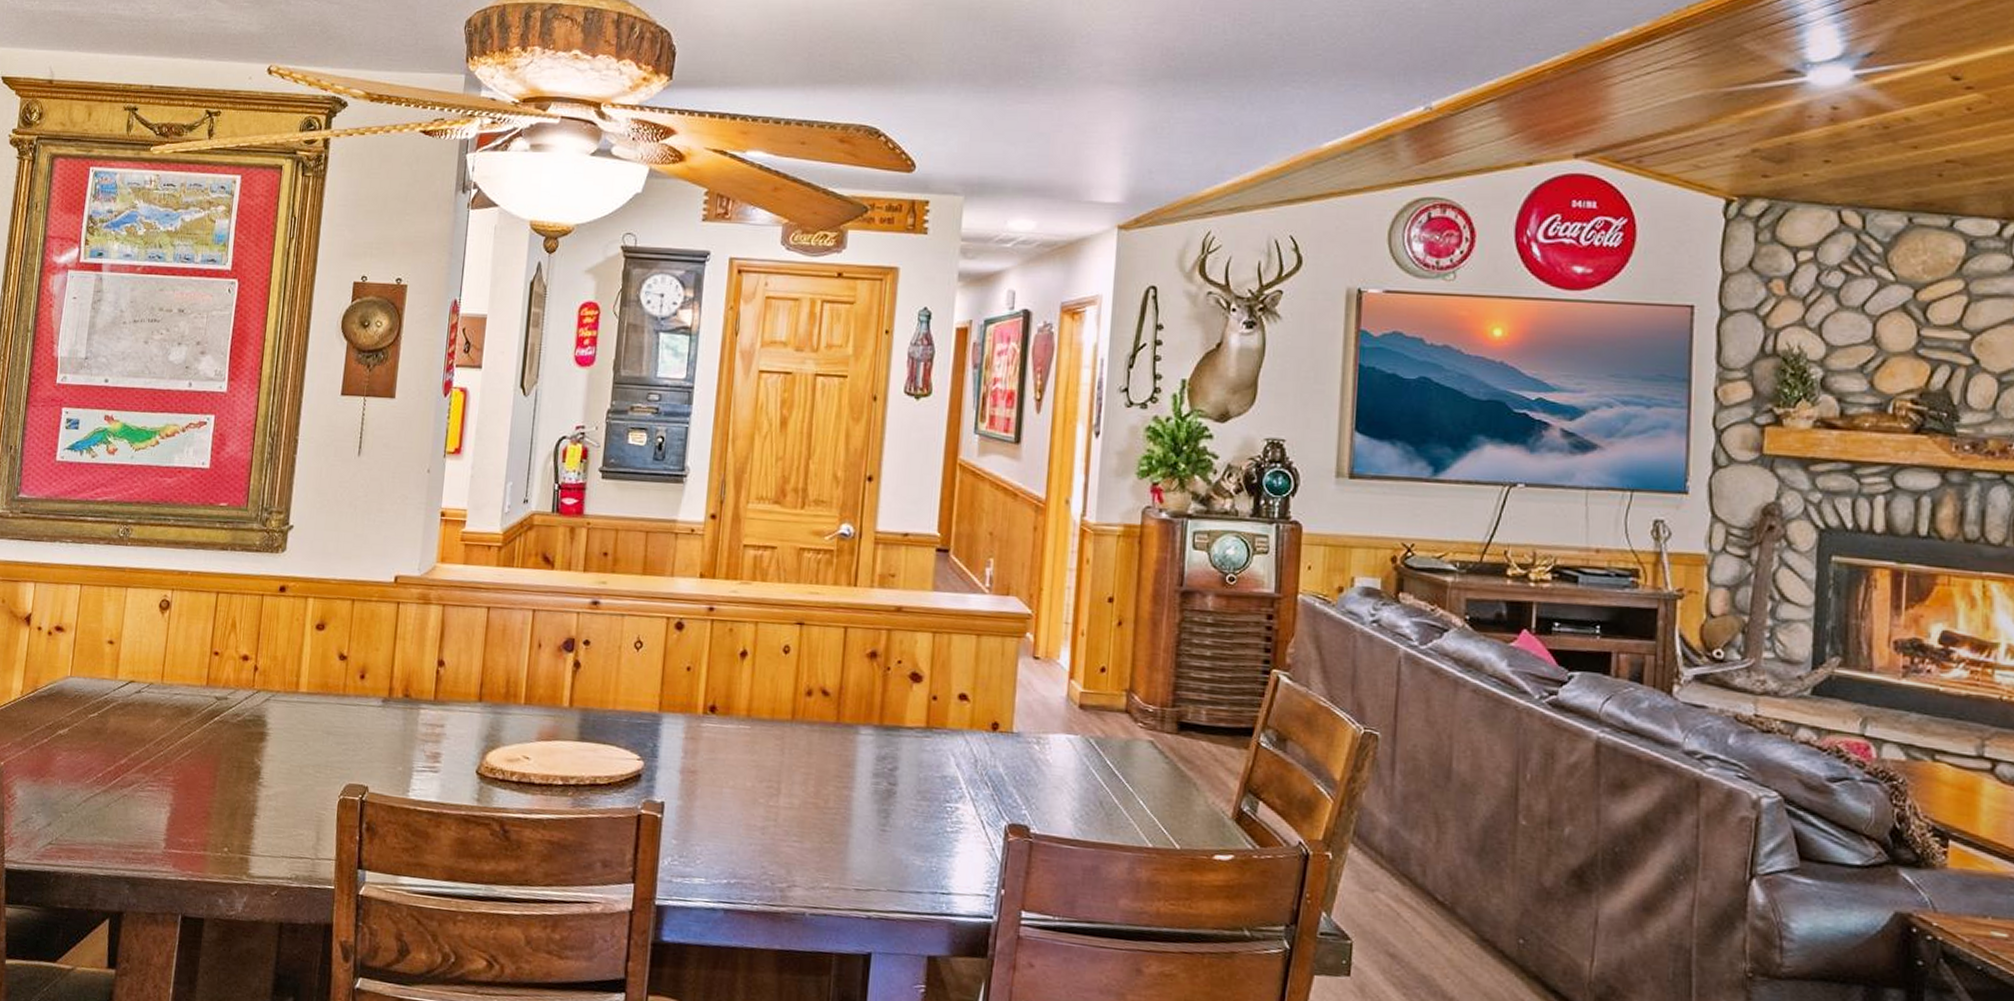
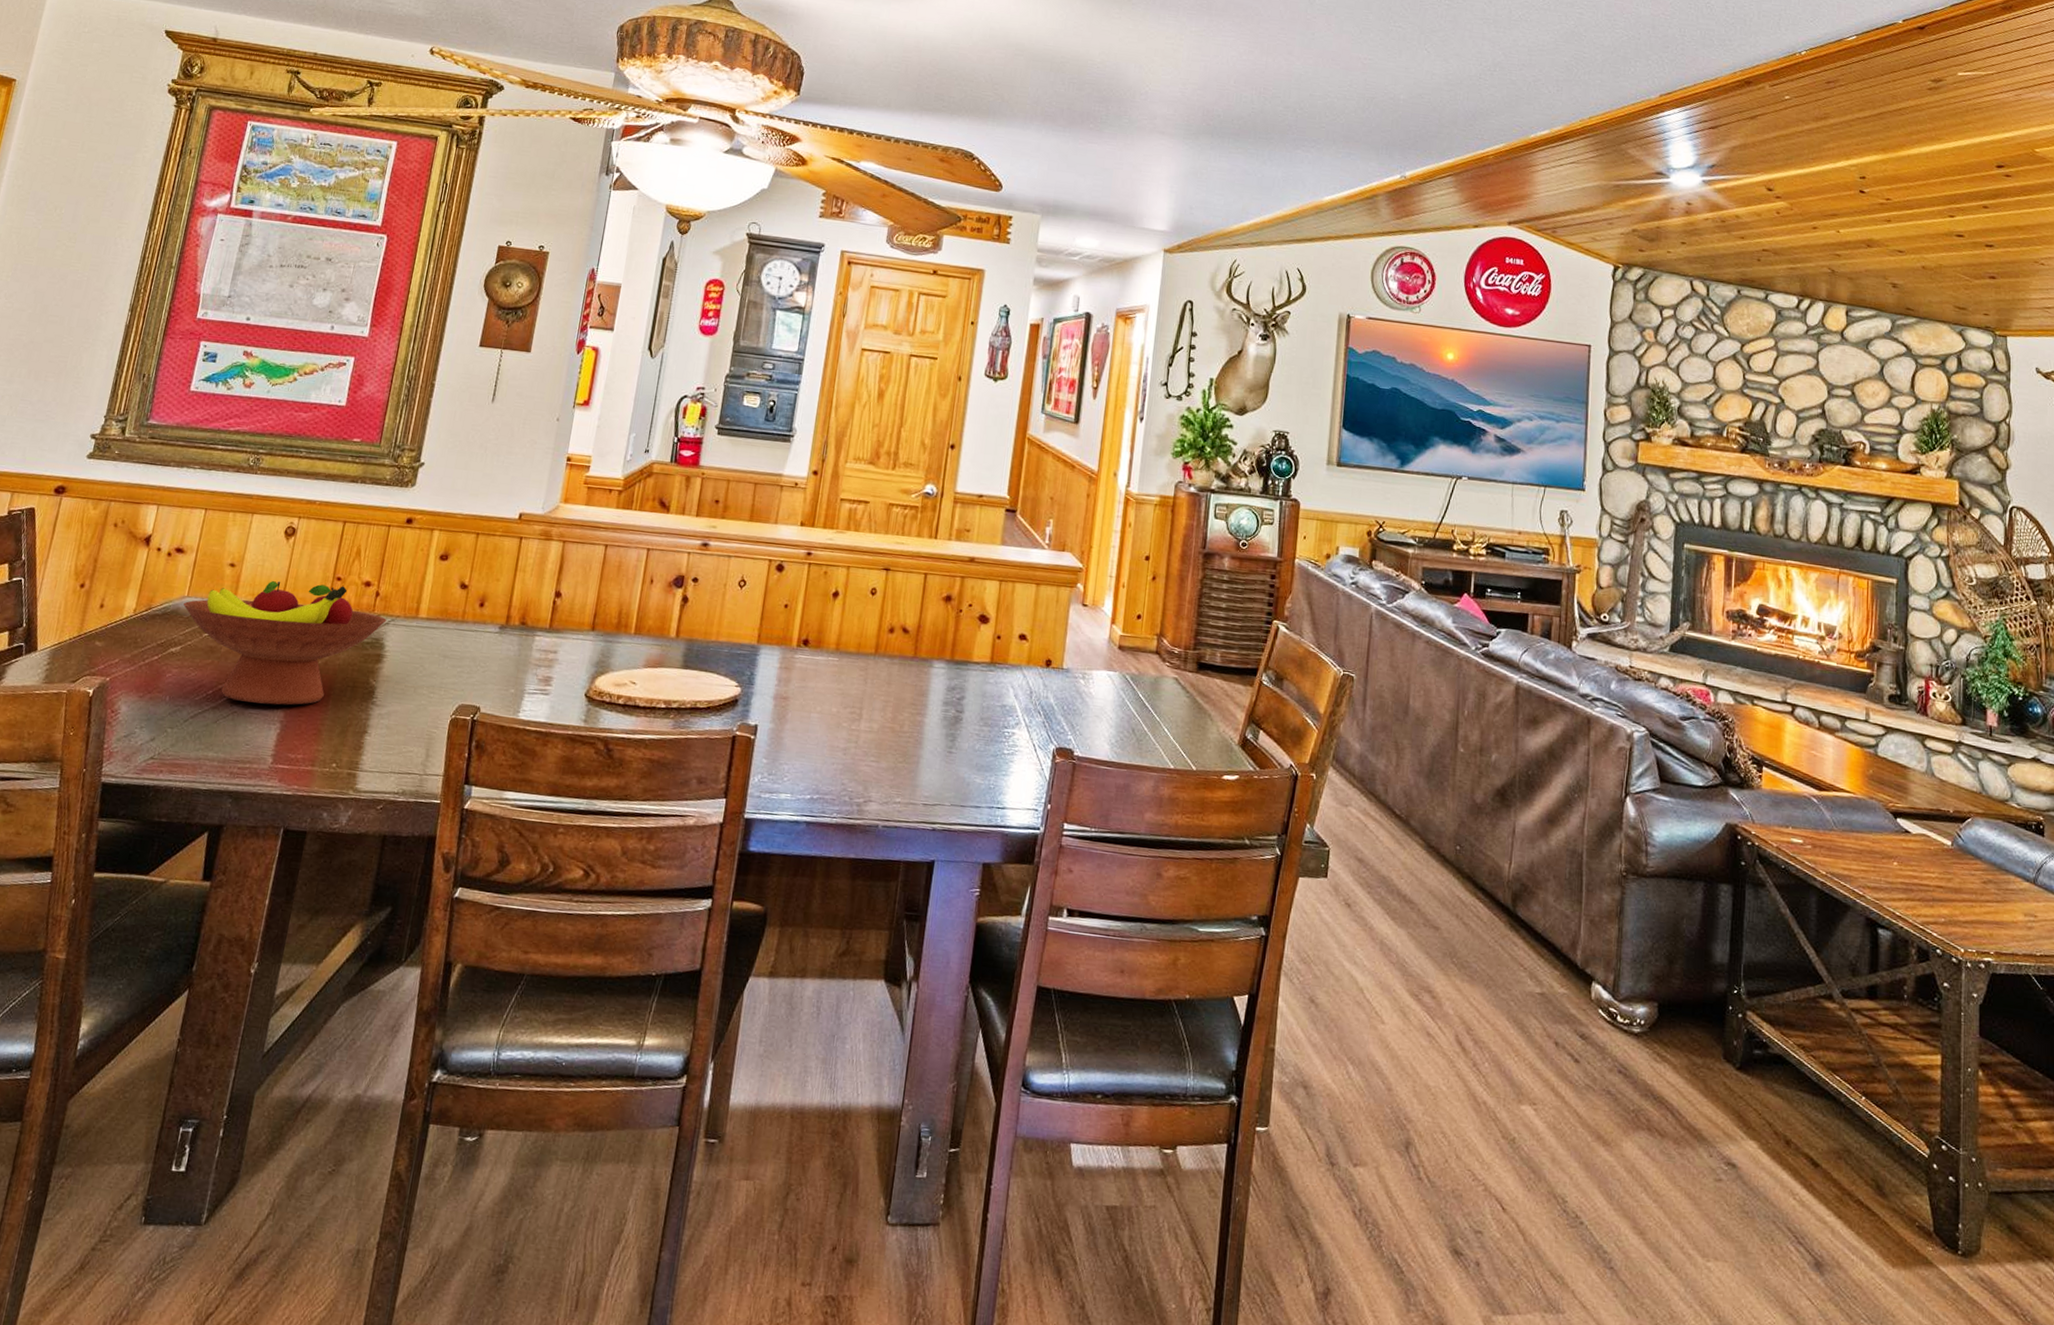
fruit bowl: none [66,657,267,788] -> present [183,581,387,705]

